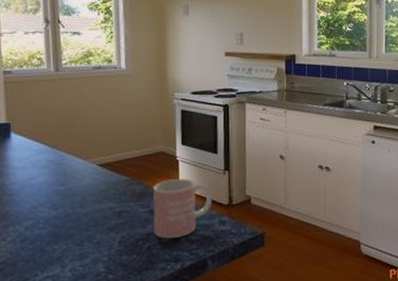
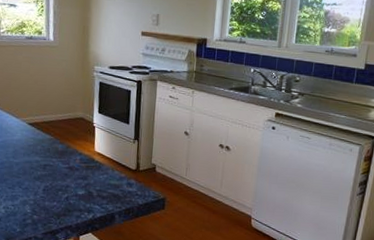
mug: present [153,178,212,239] -> none [71,142,122,193]

